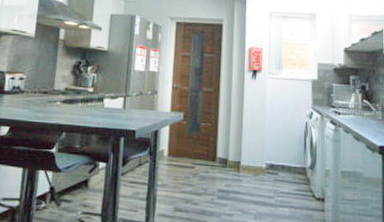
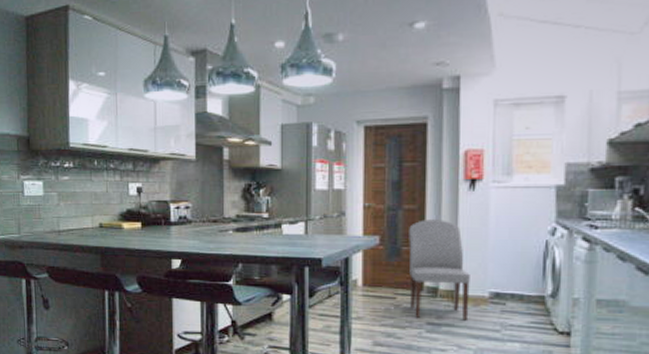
chair: none [206,101,252,188] -> present [409,220,470,321]

